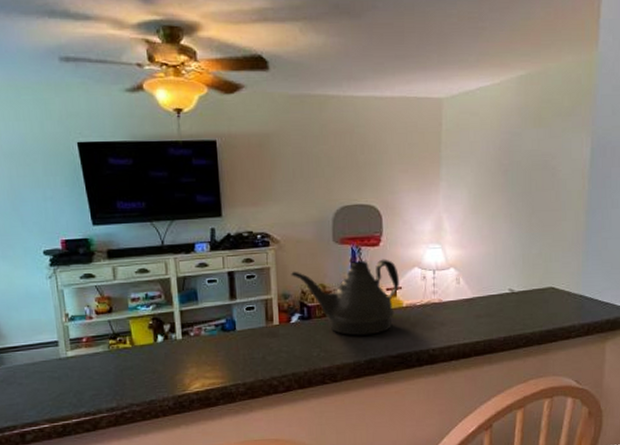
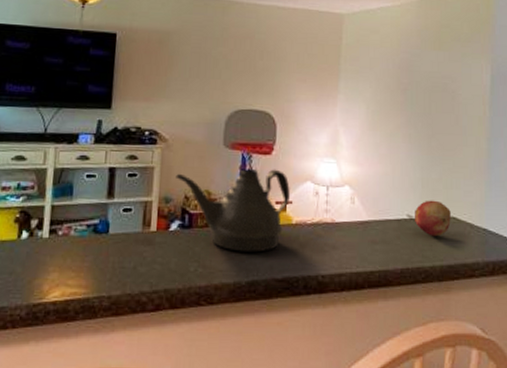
fruit: none [515,273,550,306] -> present [414,200,451,237]

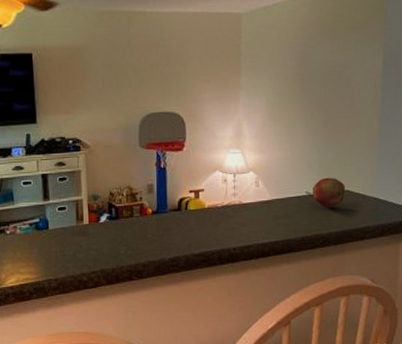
teapot: present [175,169,290,253] -> none [100,163,201,235]

